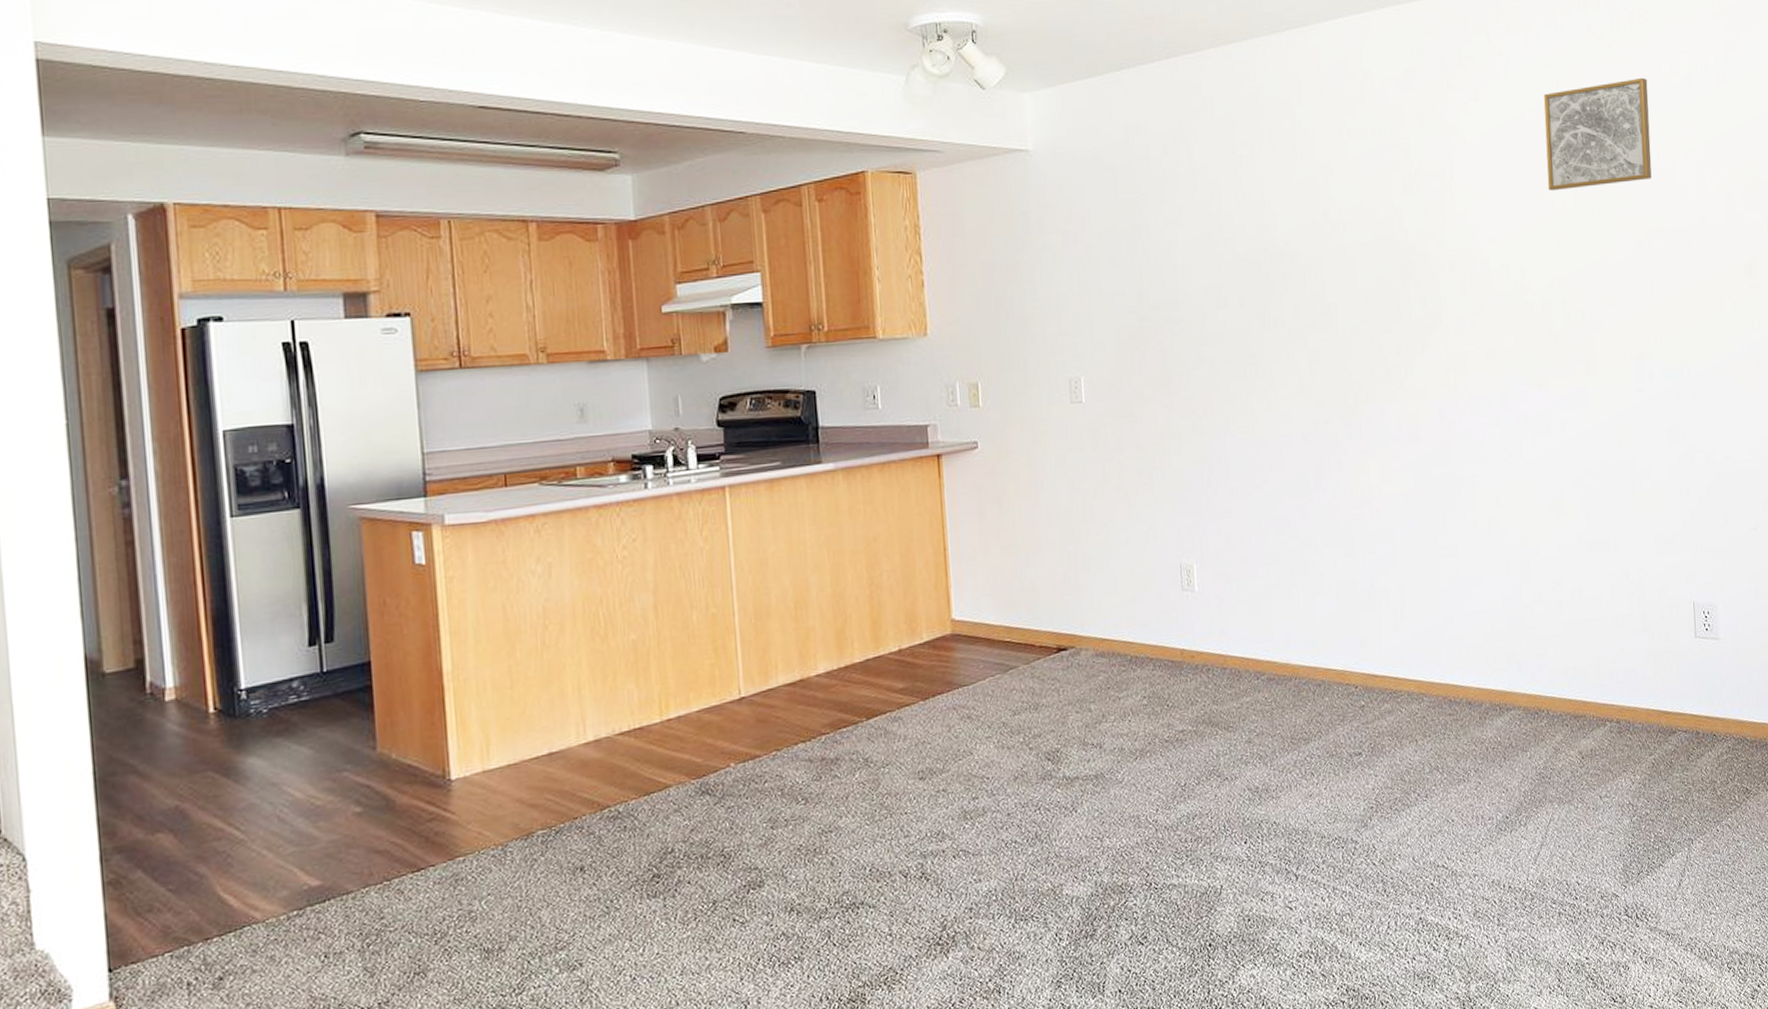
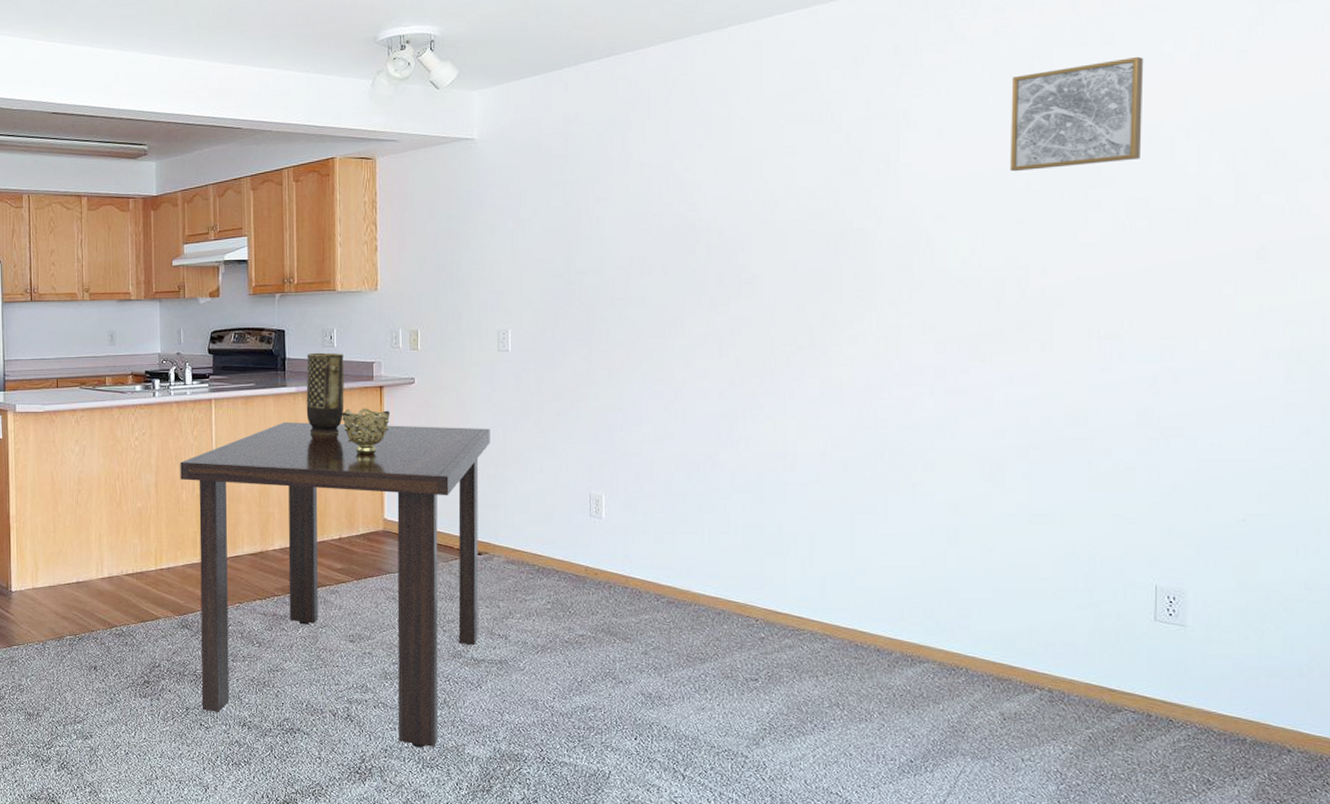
dining table: none [686,496,1070,901] -> present [180,422,490,748]
vase: none [845,416,896,522] -> present [306,352,344,435]
decorative bowl: none [893,482,951,543] -> present [342,408,390,455]

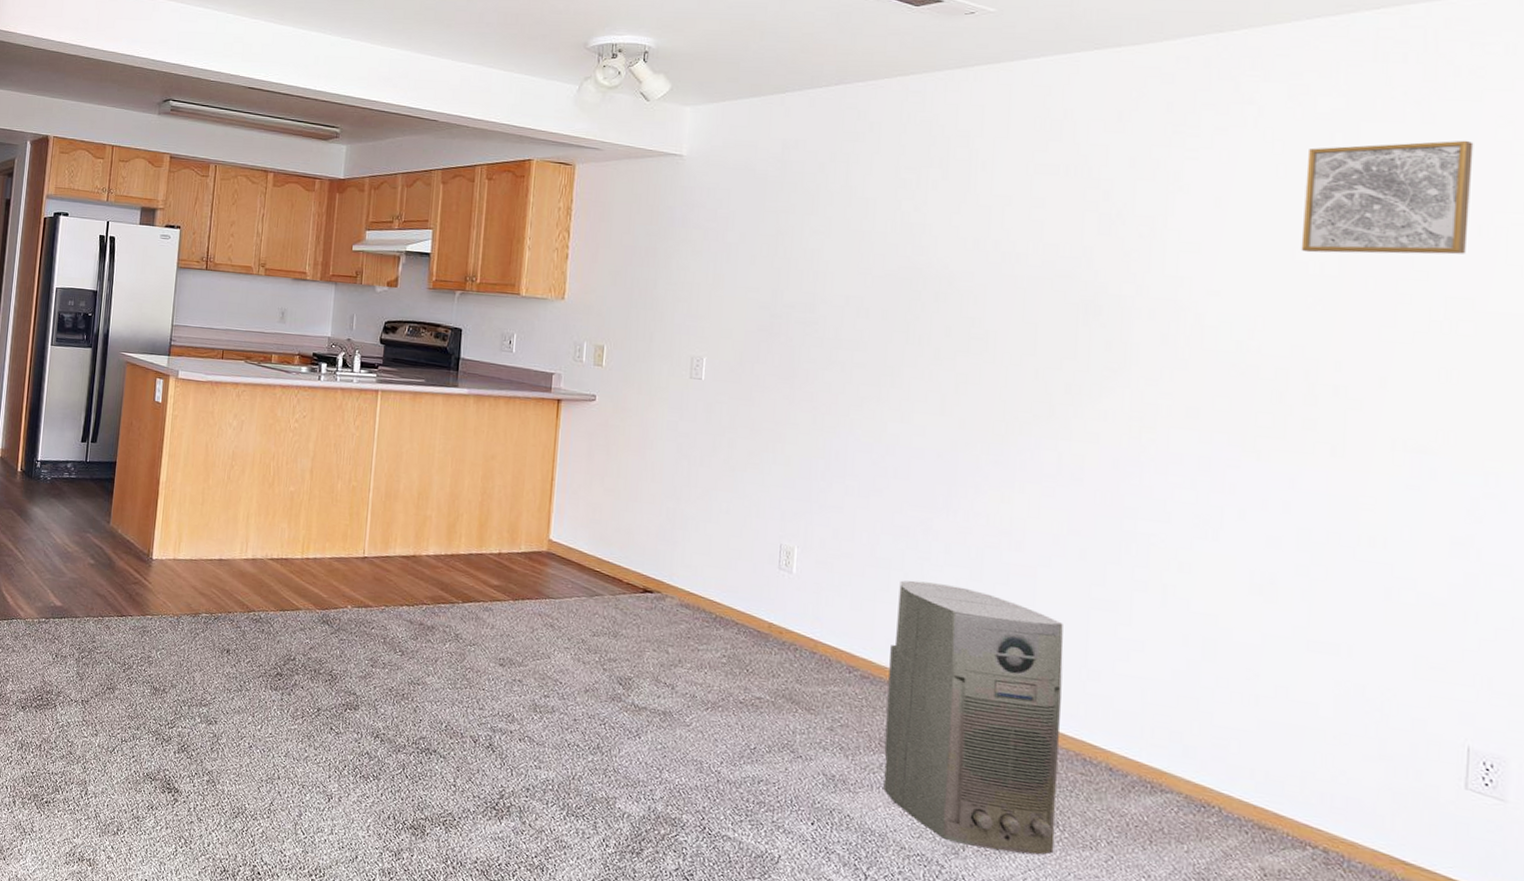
dining table: present [180,422,490,748] -> none [334,424,674,795]
vase: present [306,352,344,435] -> none [476,355,522,444]
decorative bowl: present [342,408,390,455] -> none [514,419,566,470]
air purifier: none [691,510,836,735] -> present [883,580,1064,855]

